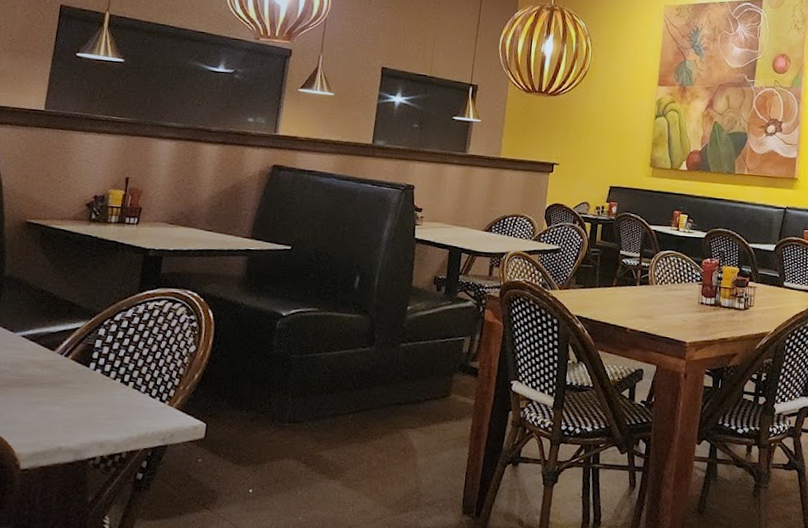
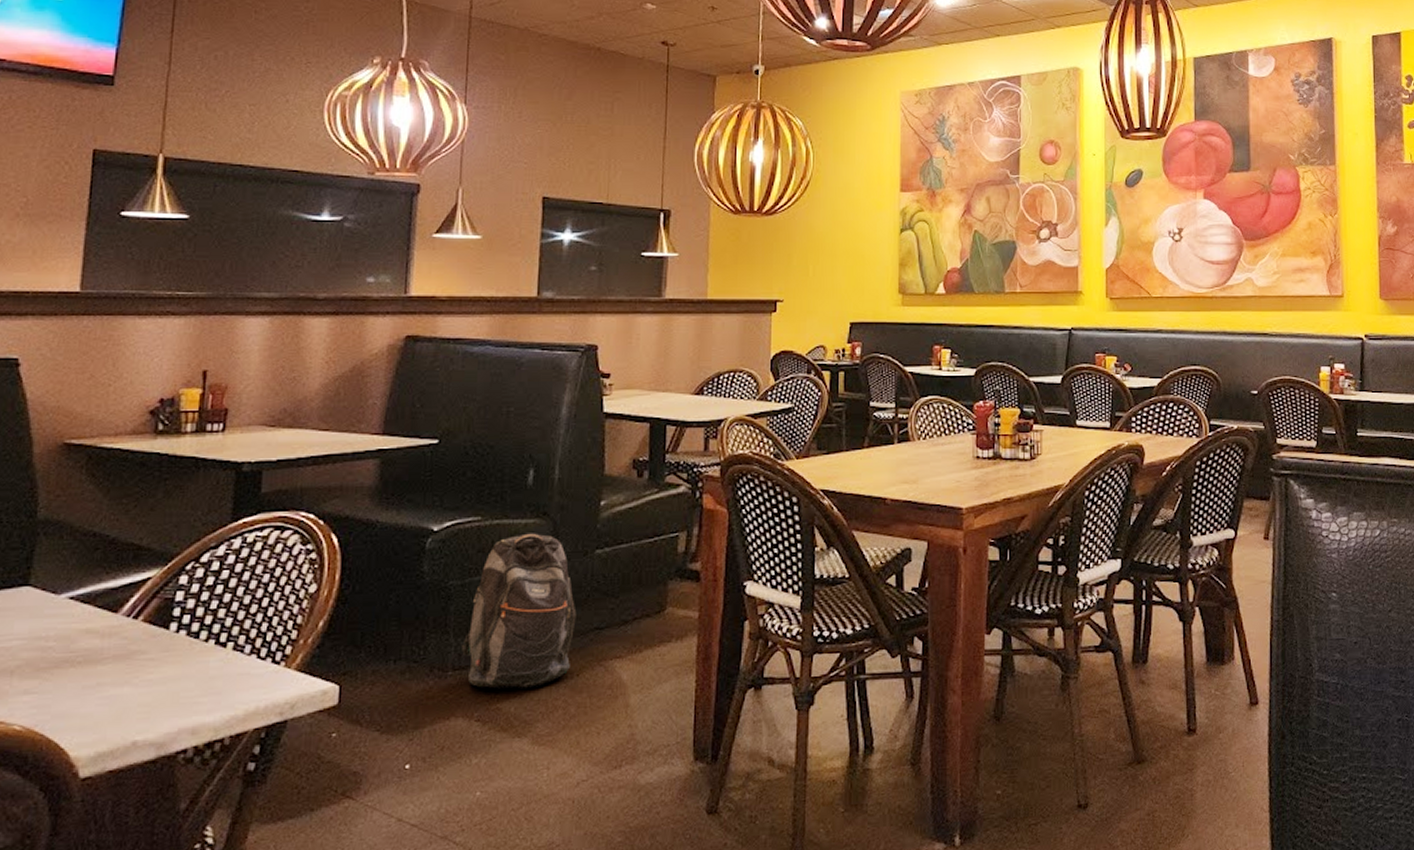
backpack: none [296,325,383,444] -> present [462,533,577,690]

